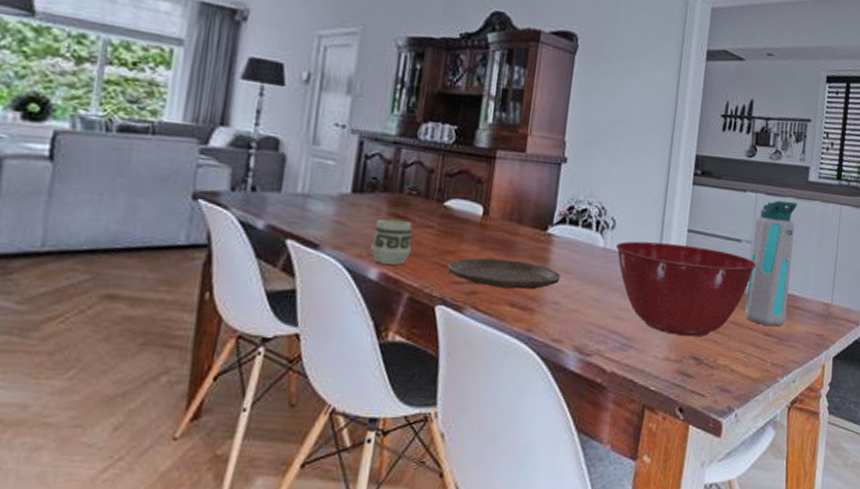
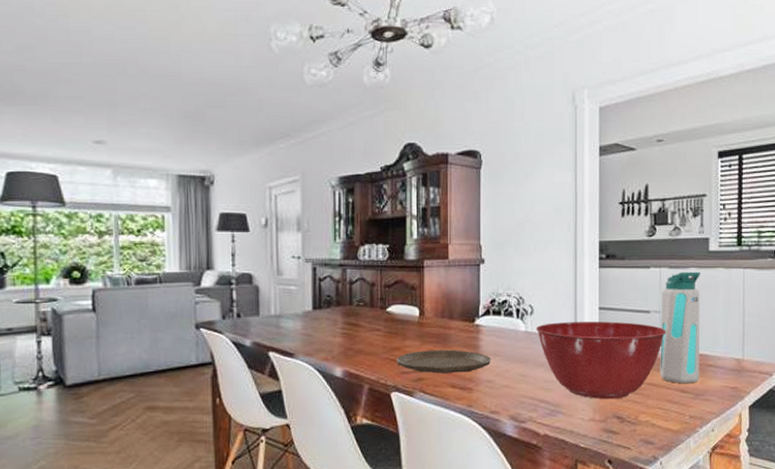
cup: present [371,218,413,265] -> none [333,327,365,364]

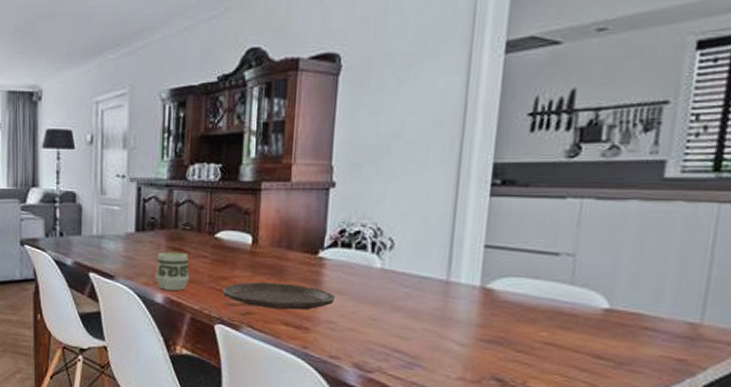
cup: none [333,327,365,364] -> present [155,251,190,291]
mixing bowl: present [535,321,666,400] -> none [395,260,582,358]
water bottle: present [660,271,700,384] -> none [565,204,645,349]

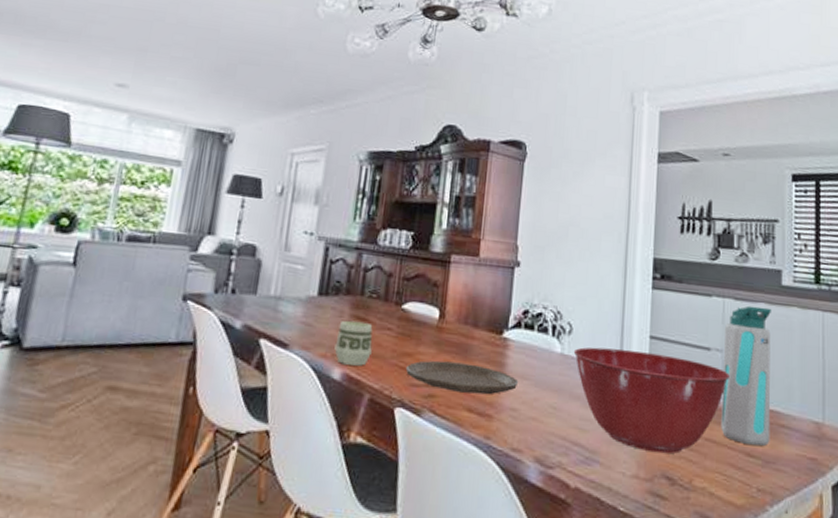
mixing bowl: none [395,260,582,358] -> present [573,347,729,454]
water bottle: none [565,204,645,349] -> present [721,305,771,446]

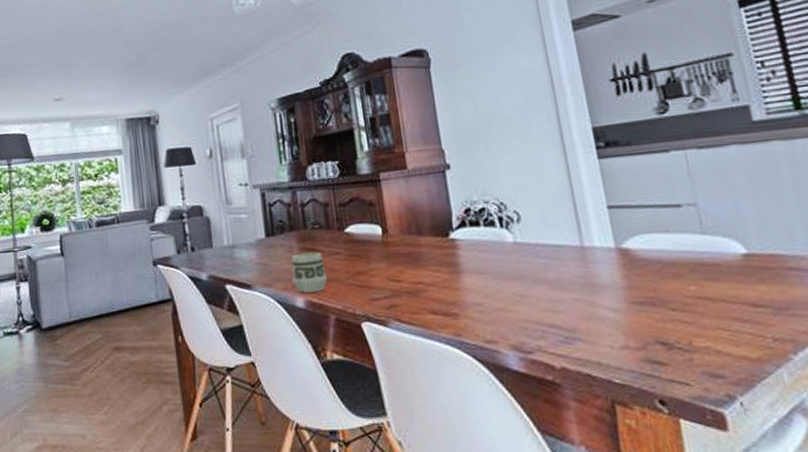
plate: present [405,360,519,395] -> none [362,269,477,299]
mixing bowl: present [573,347,729,454] -> none [526,221,712,321]
water bottle: present [721,305,771,446] -> none [693,148,778,296]

